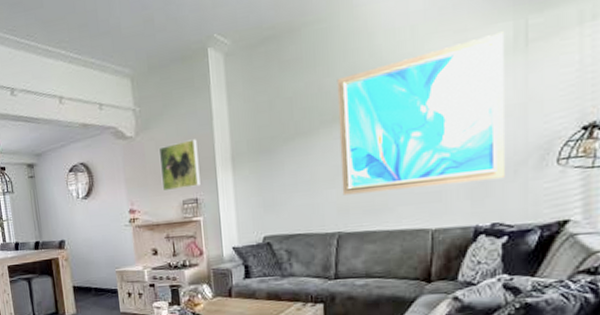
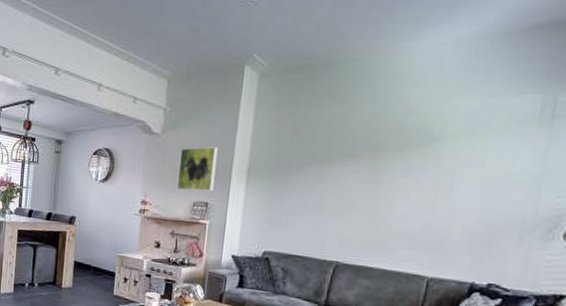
wall art: present [337,31,504,196] -> none [347,102,532,243]

